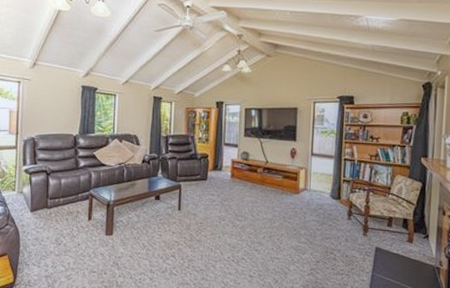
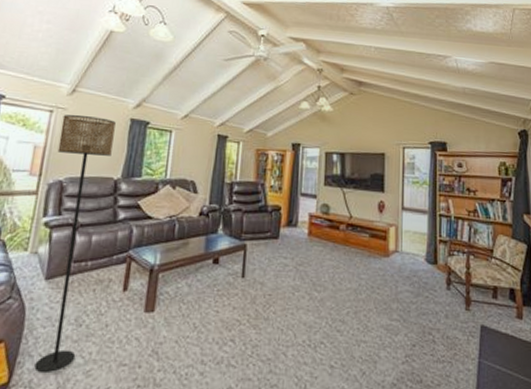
floor lamp: none [28,84,70,277] -> present [34,114,116,374]

